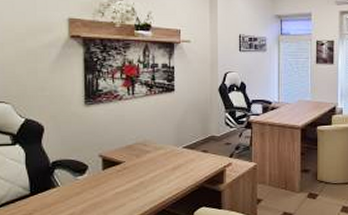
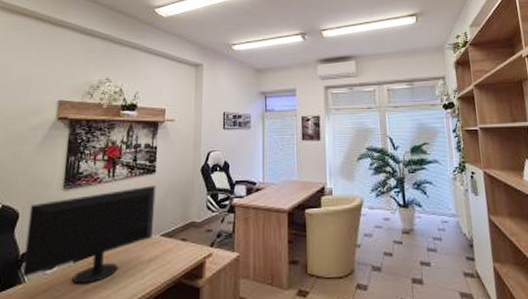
computer monitor: none [54,103,176,188] -> present [21,185,156,284]

